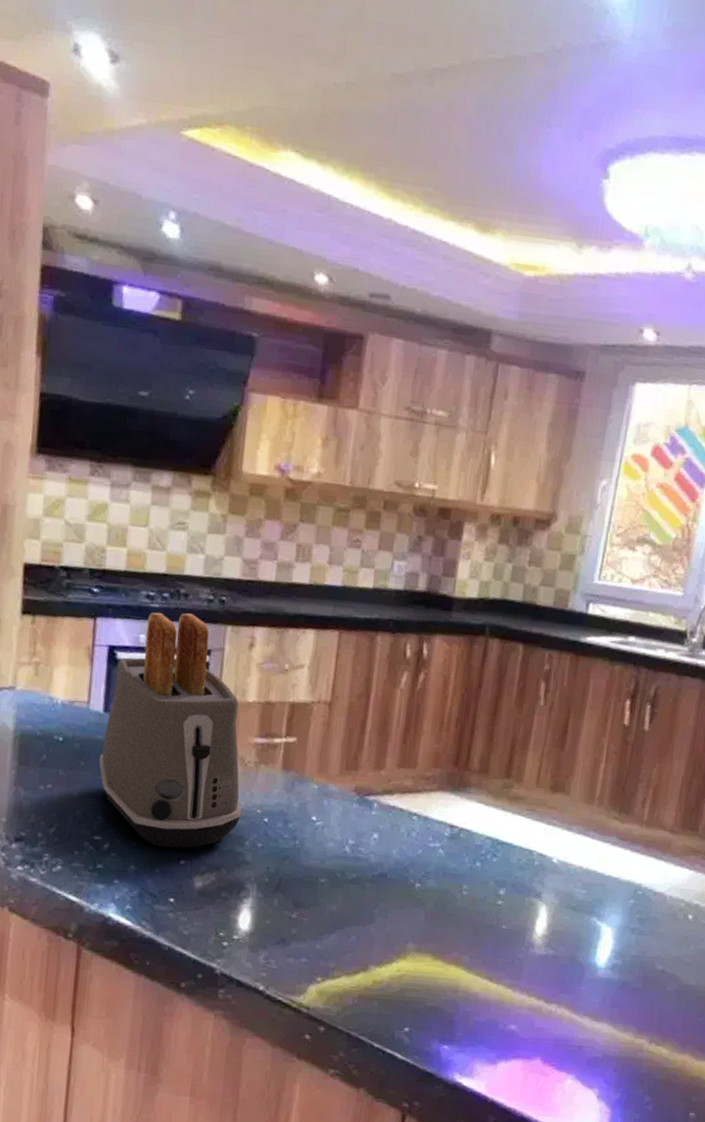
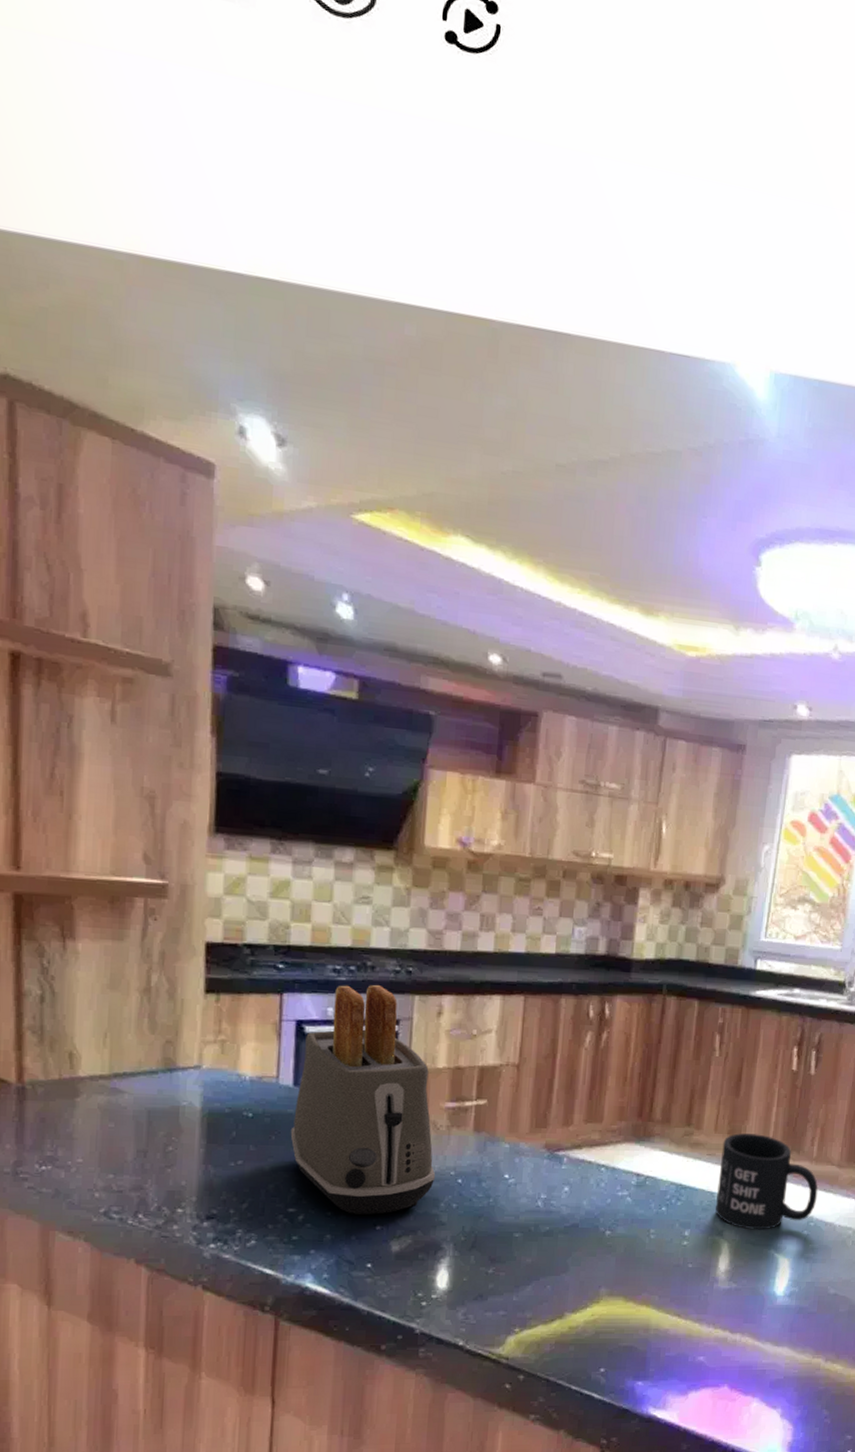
mug: none [533,789,648,895] -> present [715,1133,818,1230]

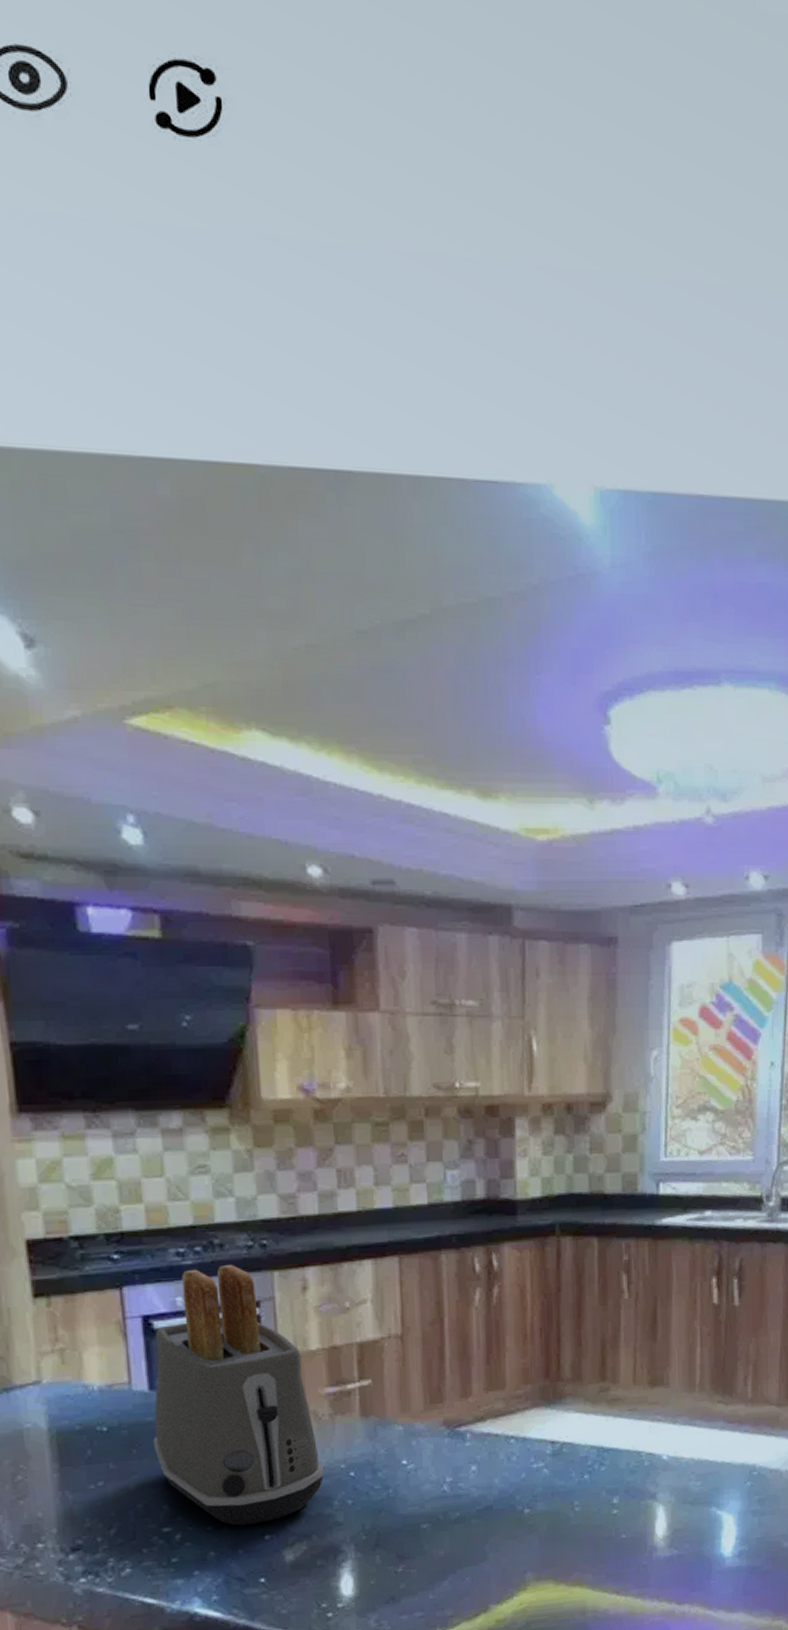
mug: present [715,1133,818,1230] -> none [644,1380,758,1488]

